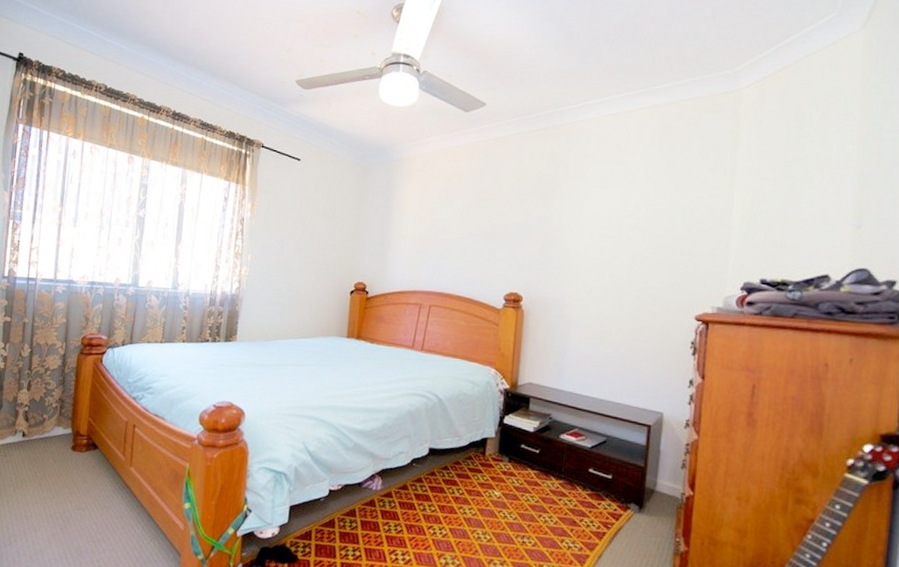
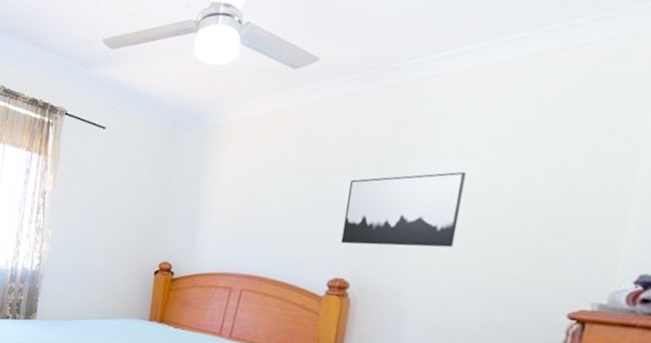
wall art: none [513,200,609,264] -> present [340,172,466,248]

